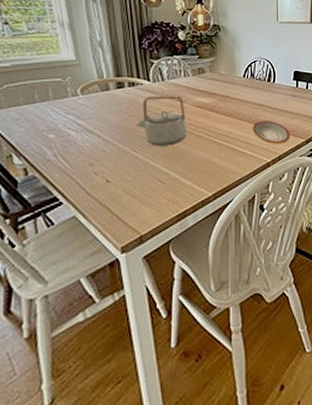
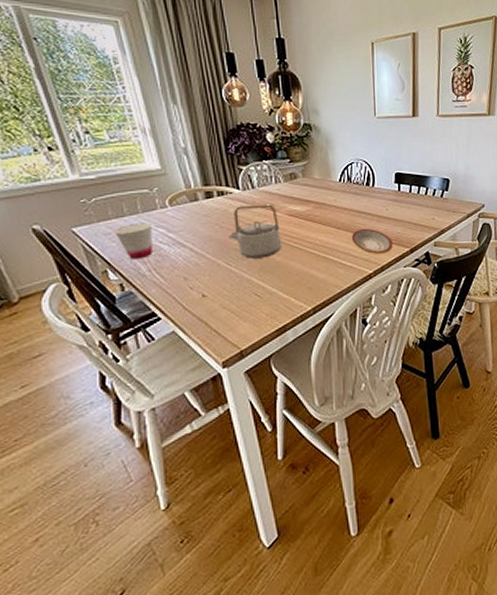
cup: none [24,110,62,145] -> present [115,223,152,260]

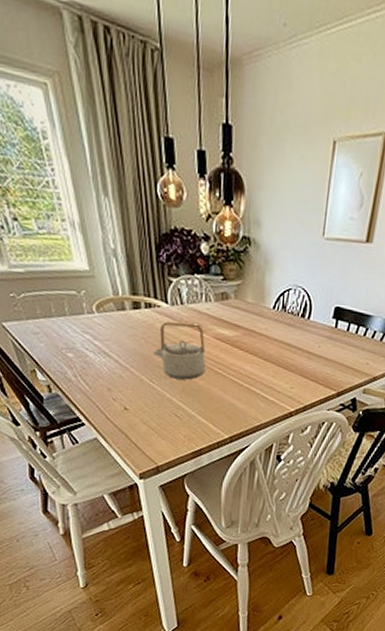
cup: present [115,223,152,260] -> none [43,325,79,364]
plate: present [351,228,393,254] -> none [277,363,320,393]

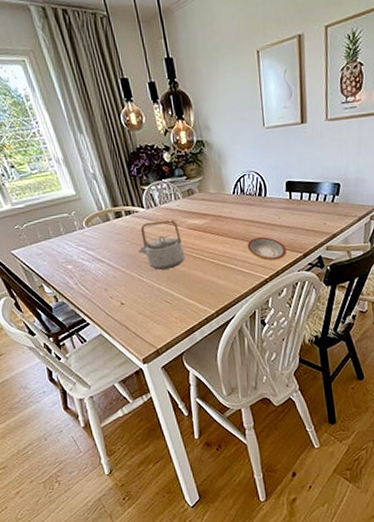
plate: none [277,363,320,393] -> present [247,236,287,261]

